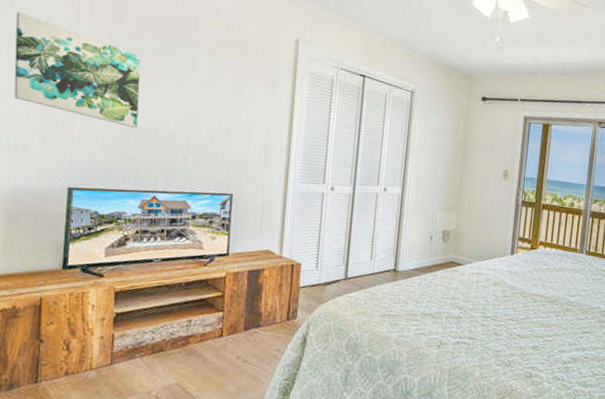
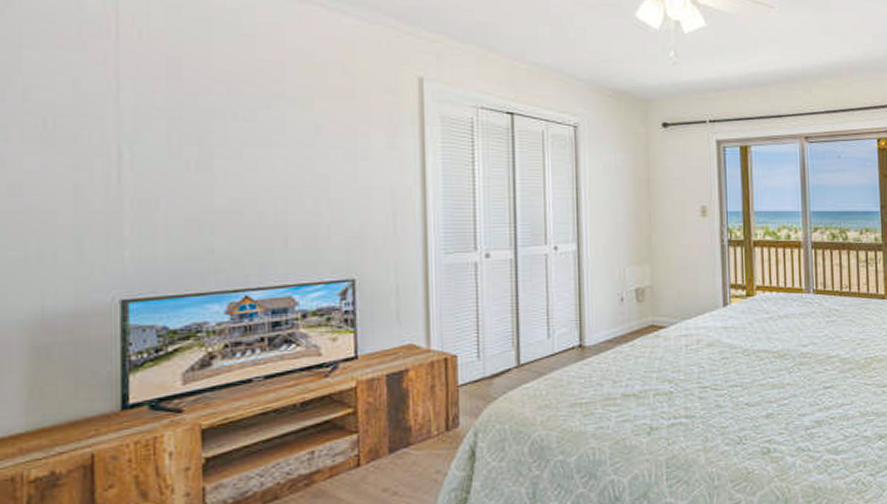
wall art: present [14,11,141,129] -> none [26,79,214,212]

